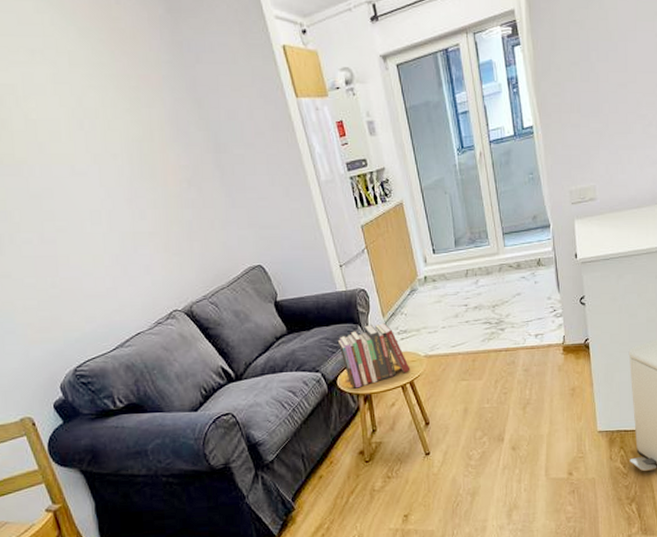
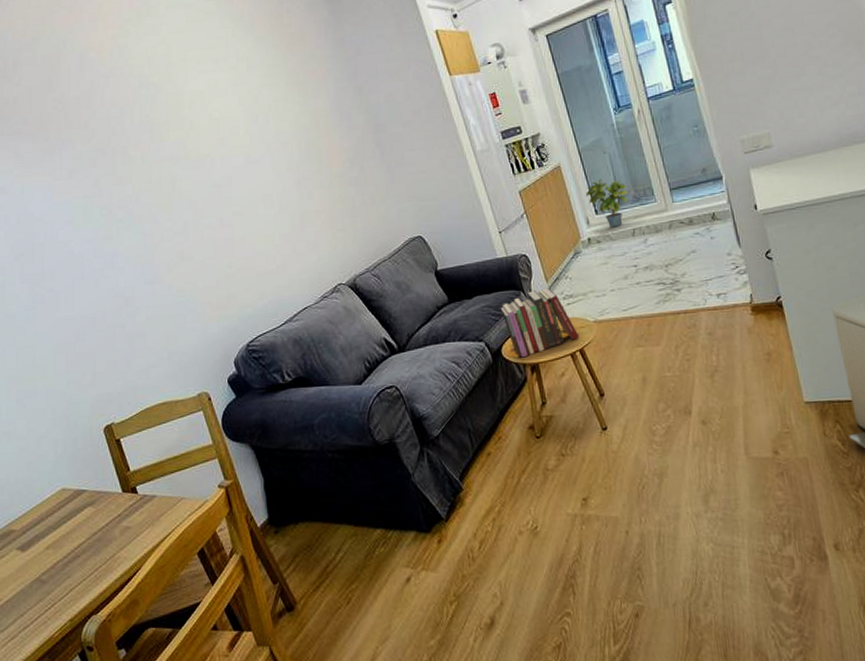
potted plant: none [424,218,464,267] -> present [585,178,628,228]

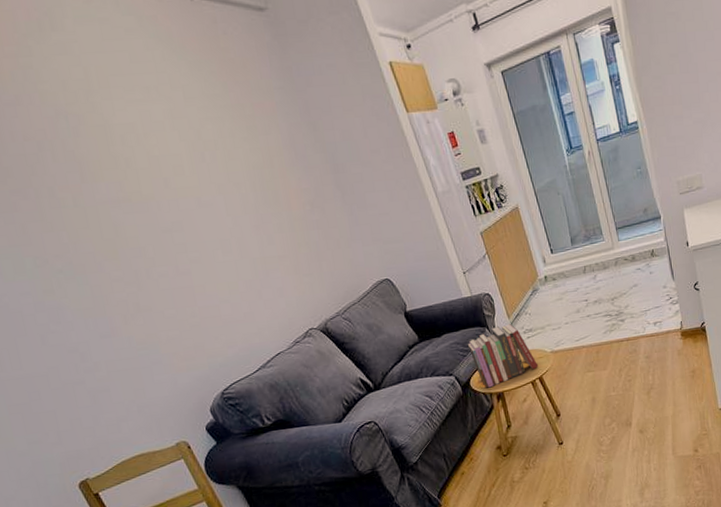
potted plant: present [585,178,628,228] -> none [541,219,580,266]

